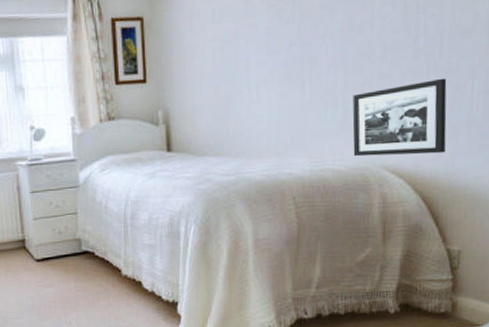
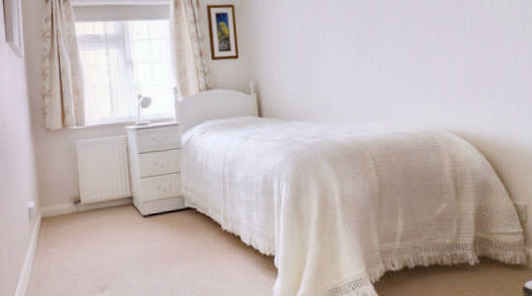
picture frame: present [352,78,447,157] -> none [416,54,501,121]

